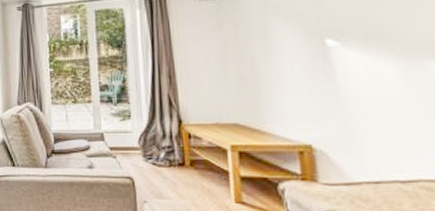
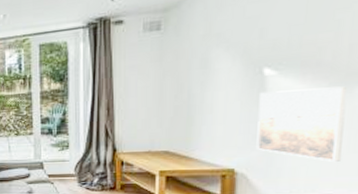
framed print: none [326,59,426,139] -> present [256,86,348,162]

